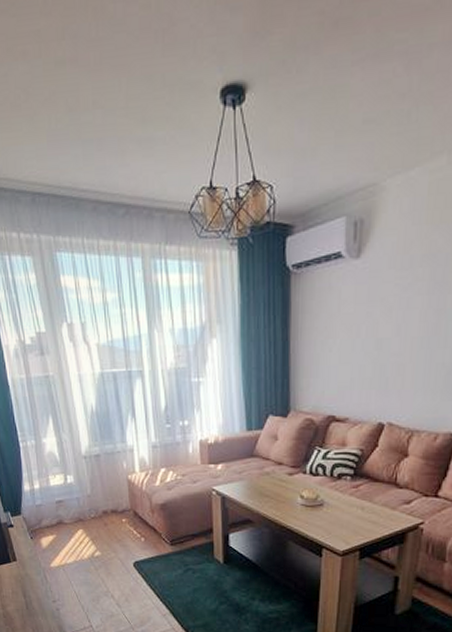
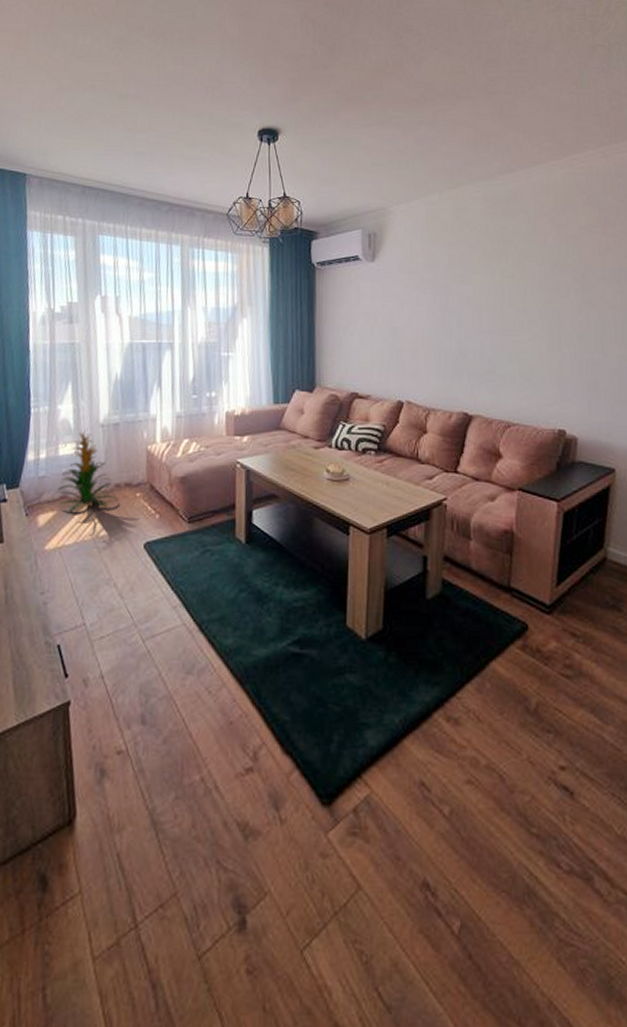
indoor plant: none [54,460,106,537] -> present [57,428,117,514]

